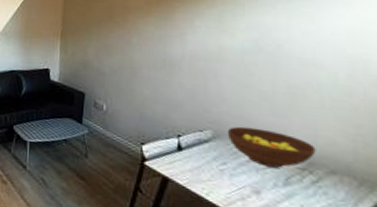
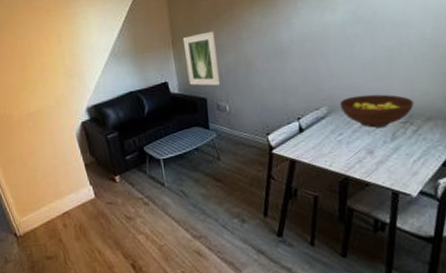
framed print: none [70,30,105,84] -> present [182,31,221,86]

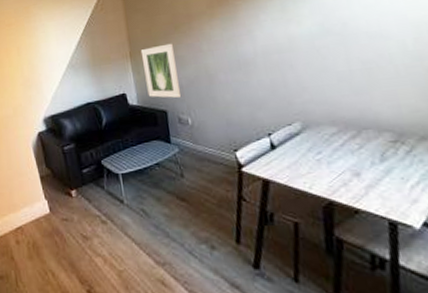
fruit bowl: present [339,94,414,128] -> none [314,109,404,147]

